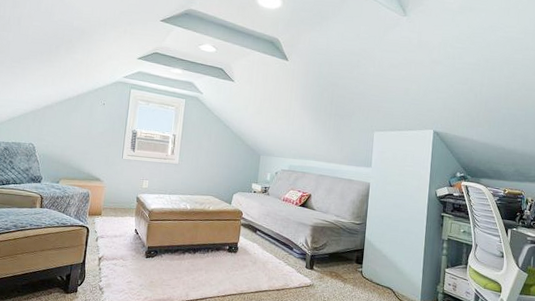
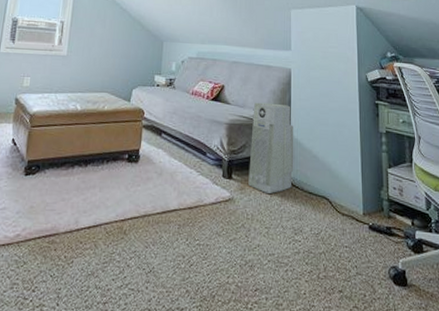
air purifier: none [326,209,368,283] -> present [248,102,294,193]

